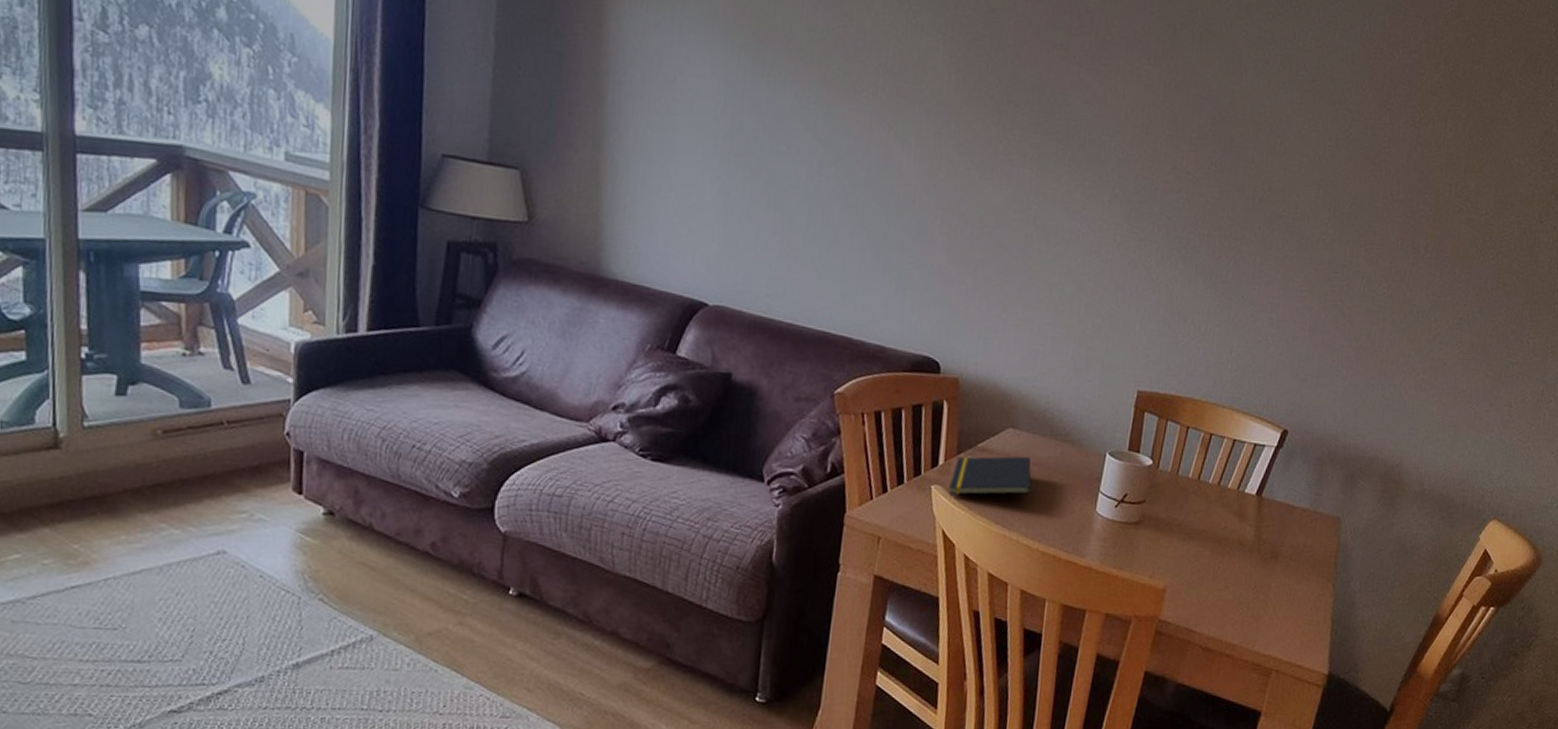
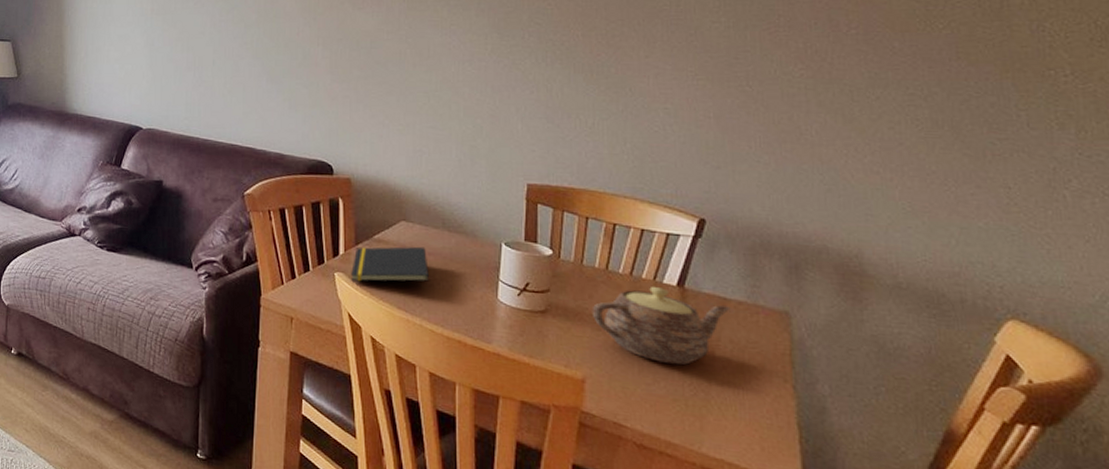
teapot: none [1180,496,1296,571] -> present [591,287,730,366]

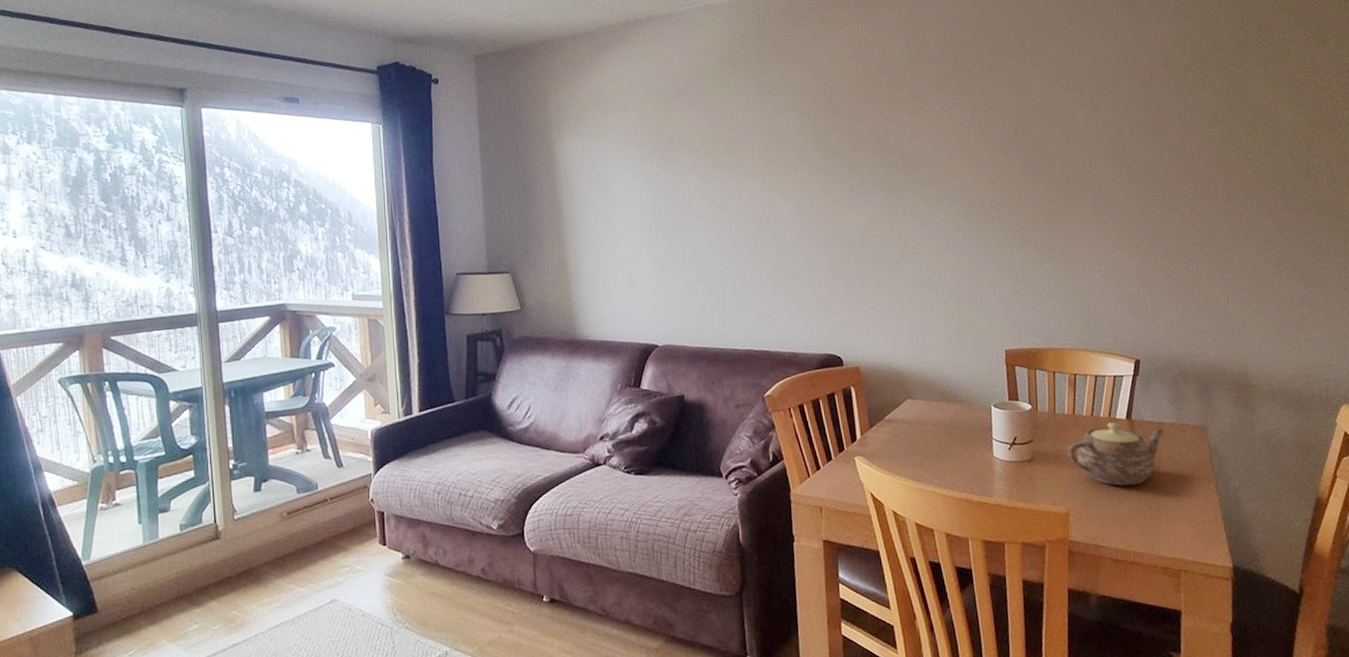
notepad: present [351,246,429,282] -> none [869,420,936,463]

